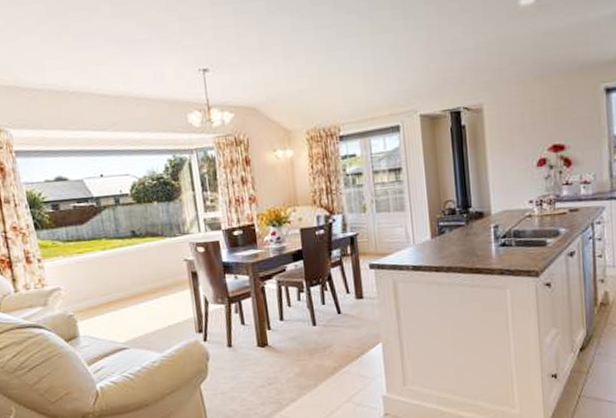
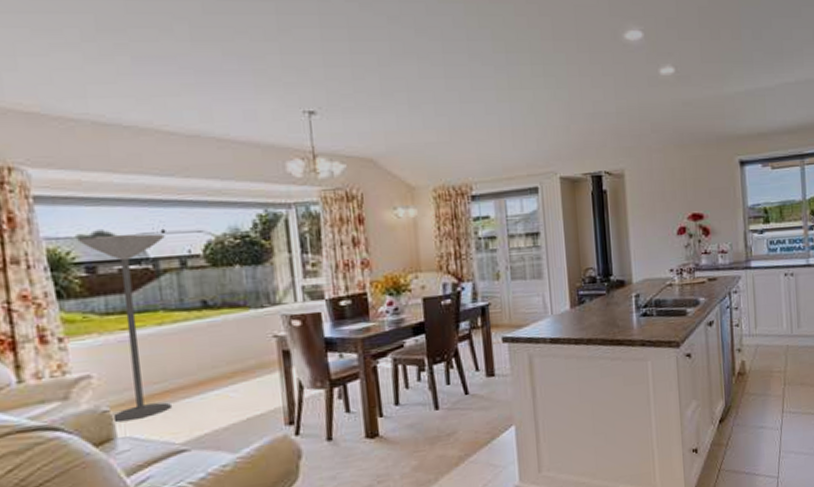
floor lamp: none [45,178,116,325] -> present [77,234,173,423]

